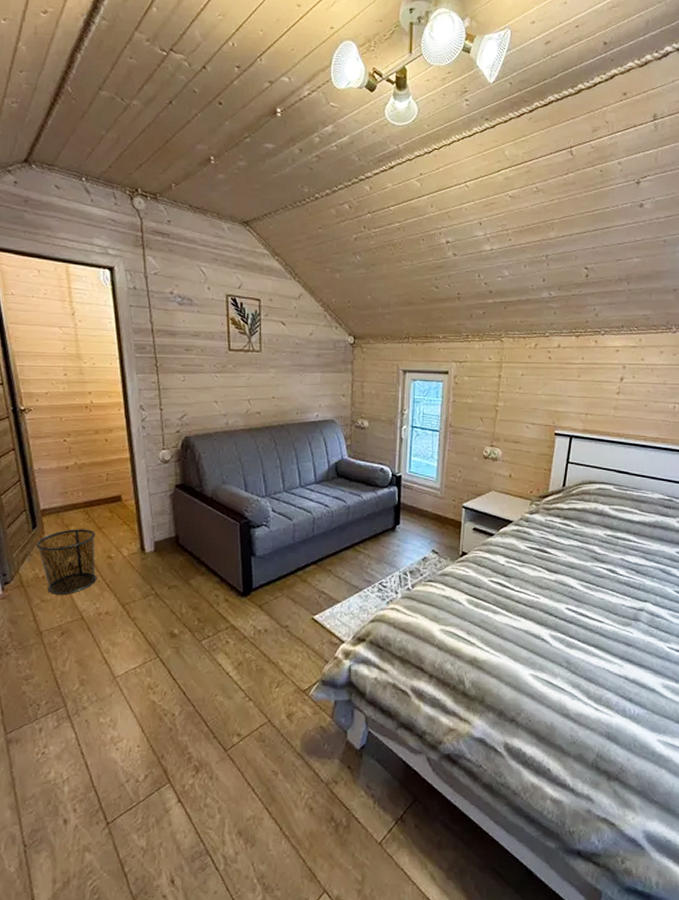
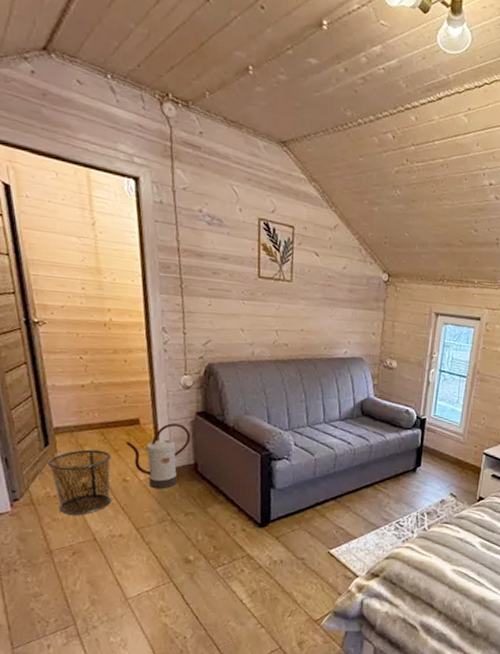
watering can: none [109,498,171,564] -> present [126,423,191,490]

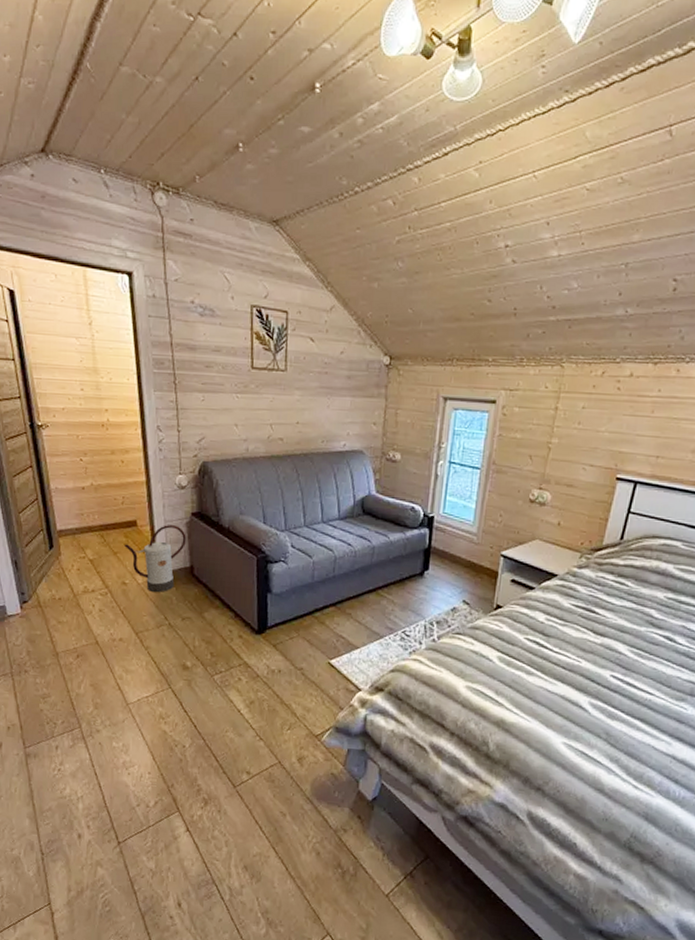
waste bin: present [47,449,112,515] -> none [52,552,112,618]

